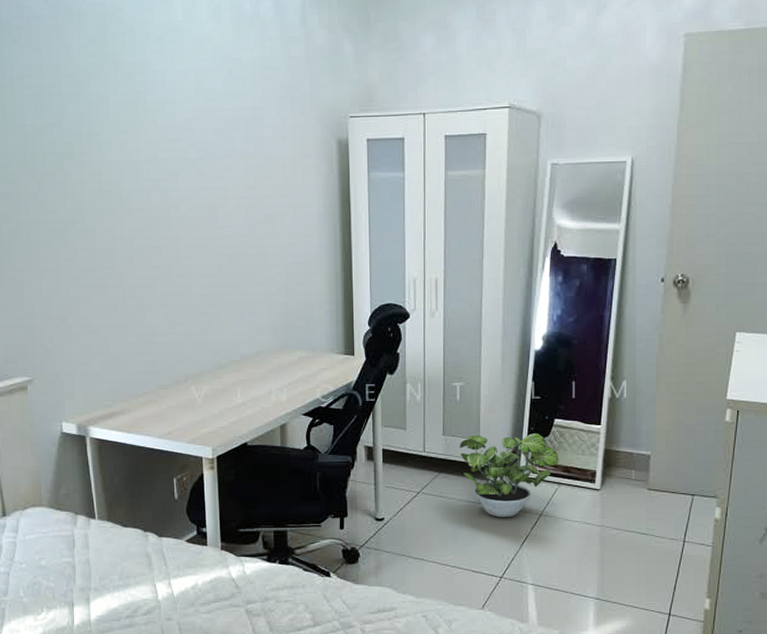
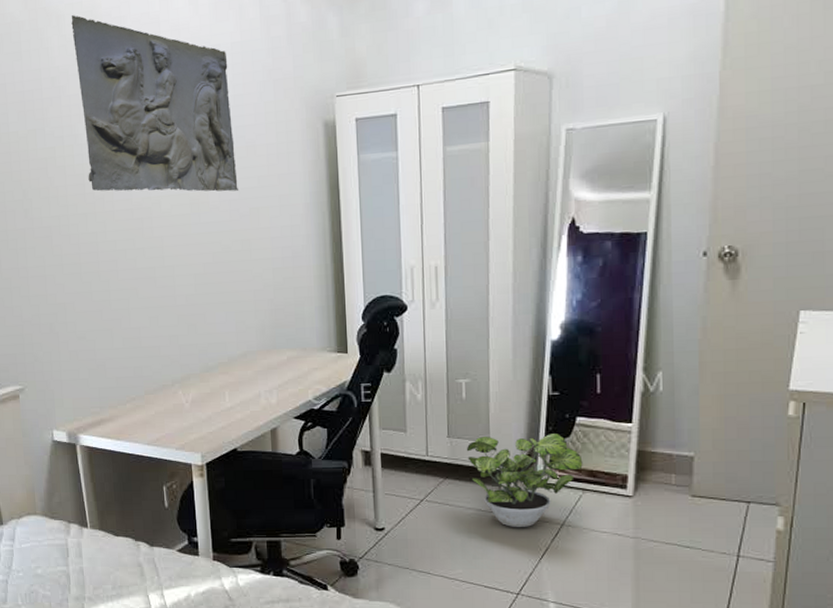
relief sculpture: none [93,15,255,198] -> present [71,15,238,192]

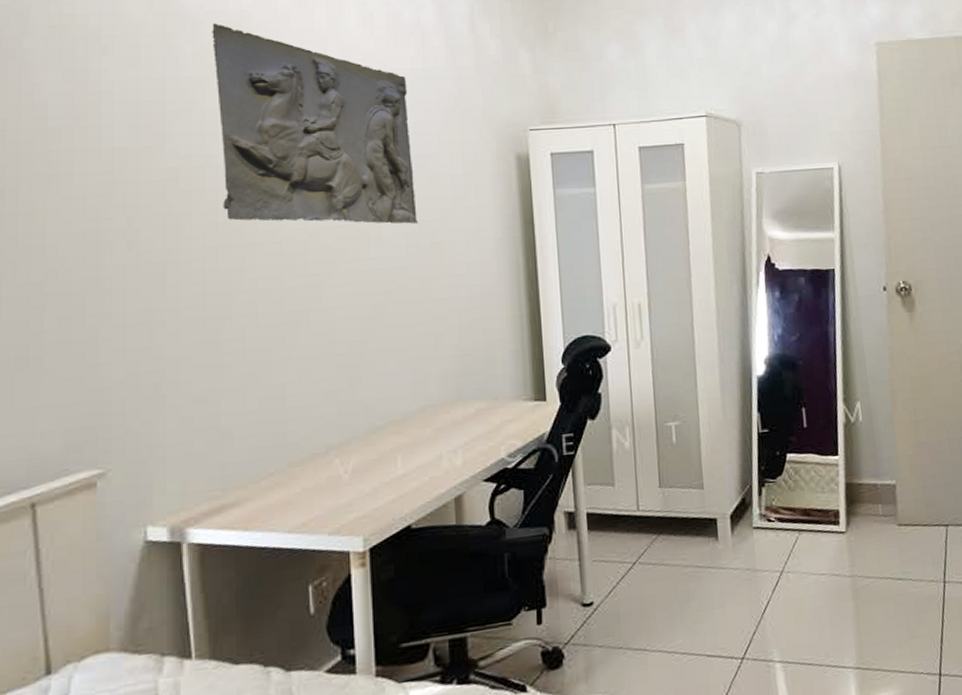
potted plant: present [467,434,583,527] -> none [680,473,797,582]

